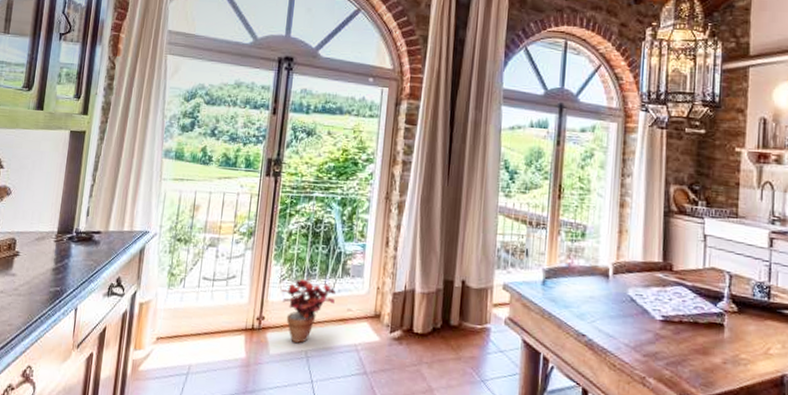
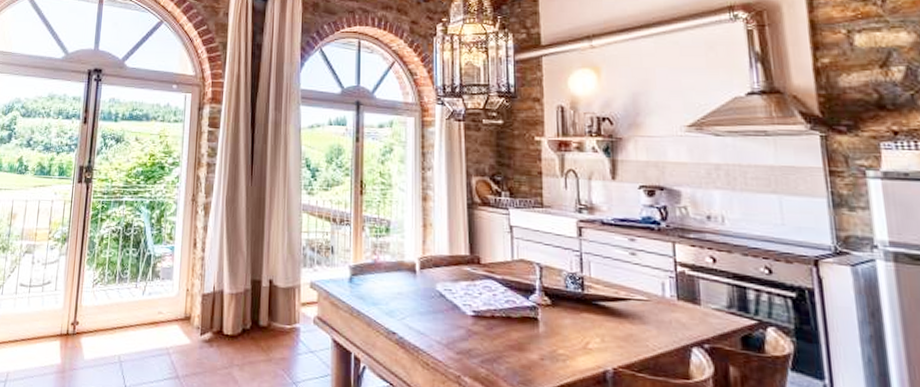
potted plant: present [281,278,337,343] -> none [94,281,148,348]

